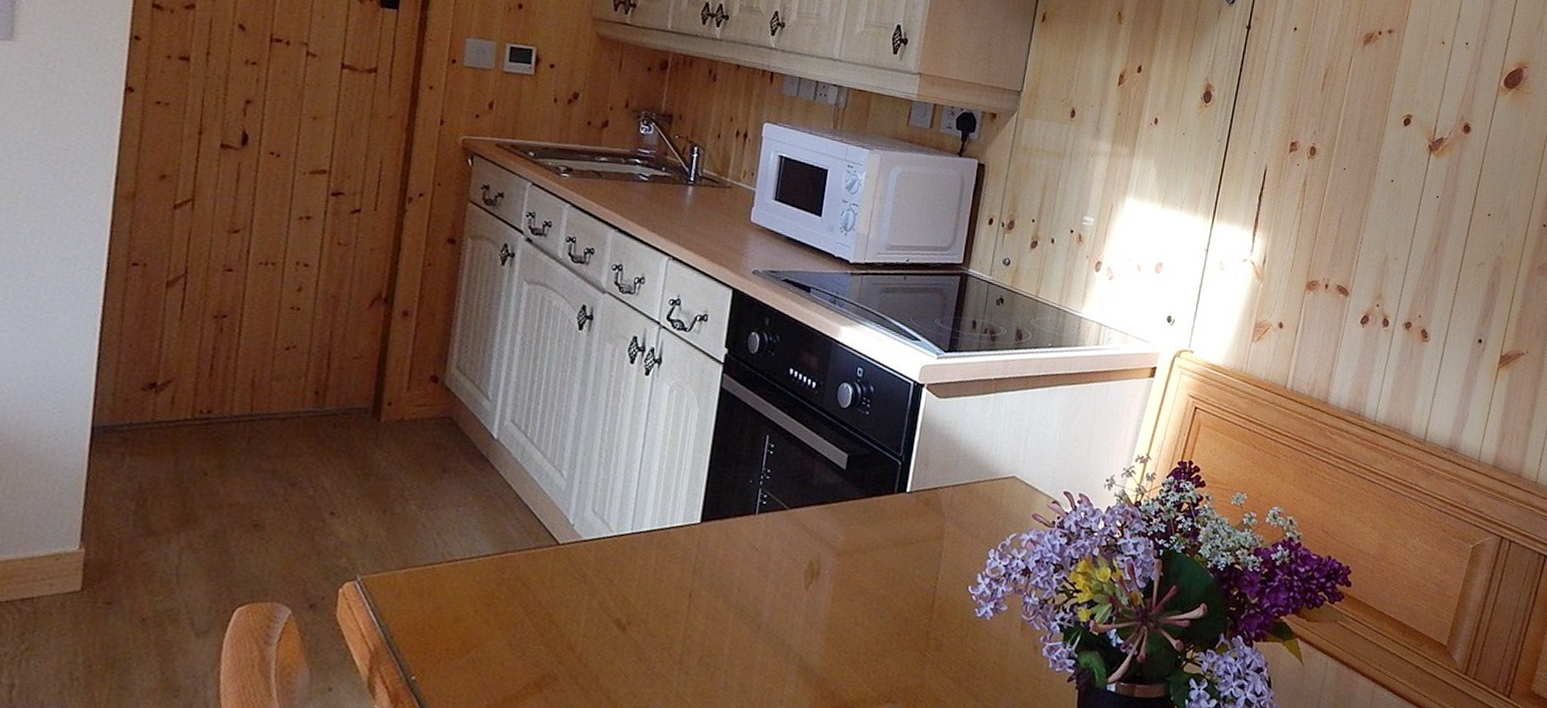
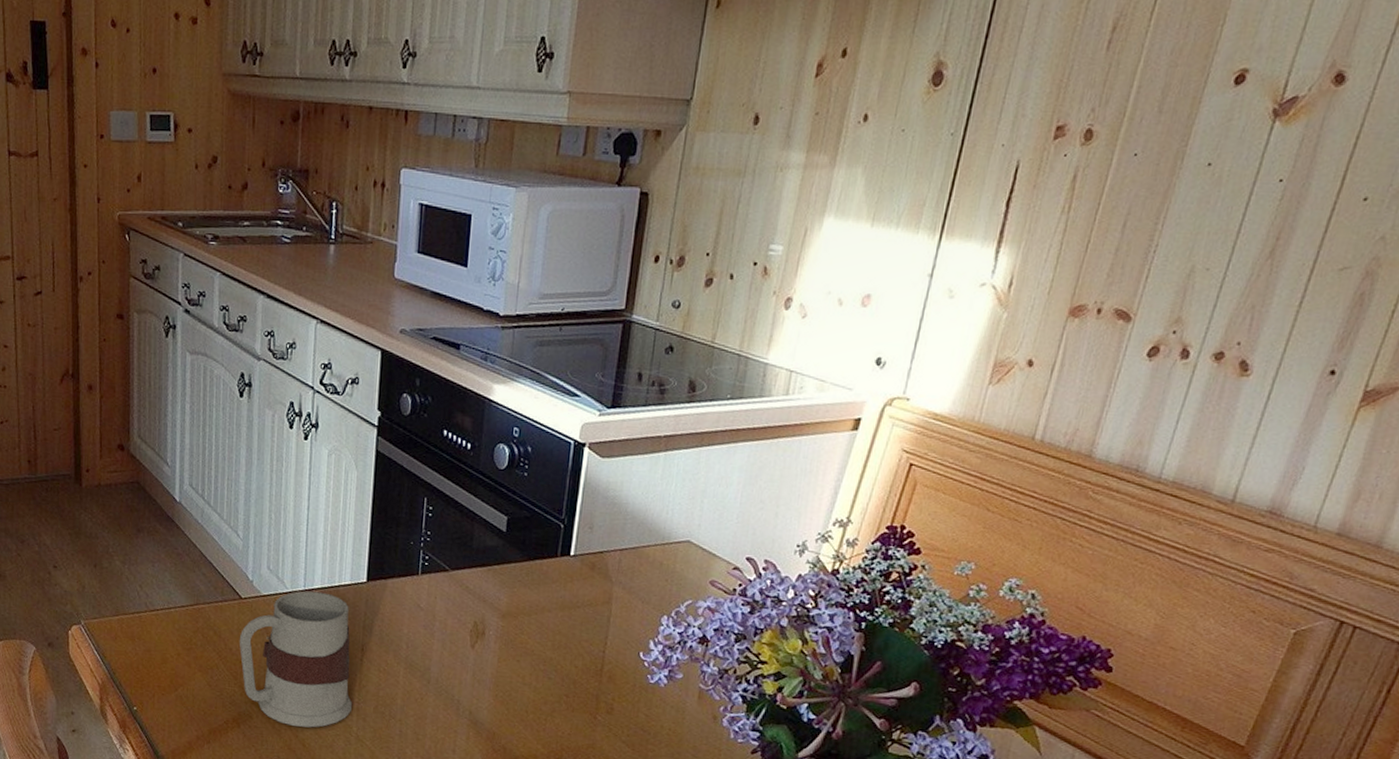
mug: none [550,534,679,687] -> present [239,590,352,728]

